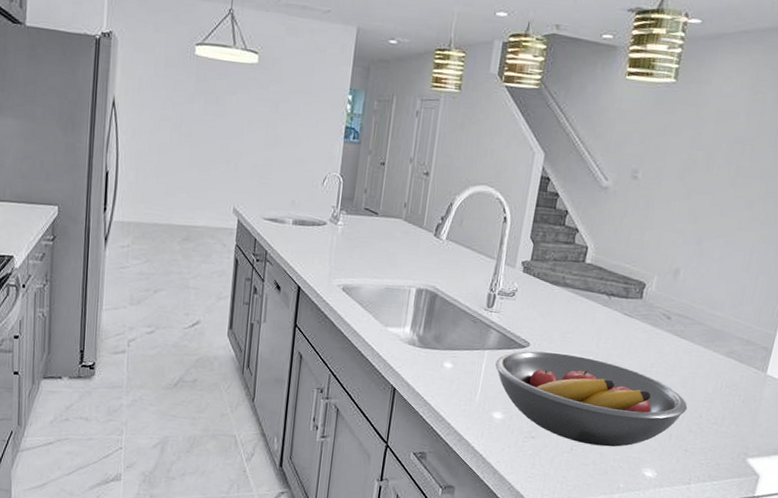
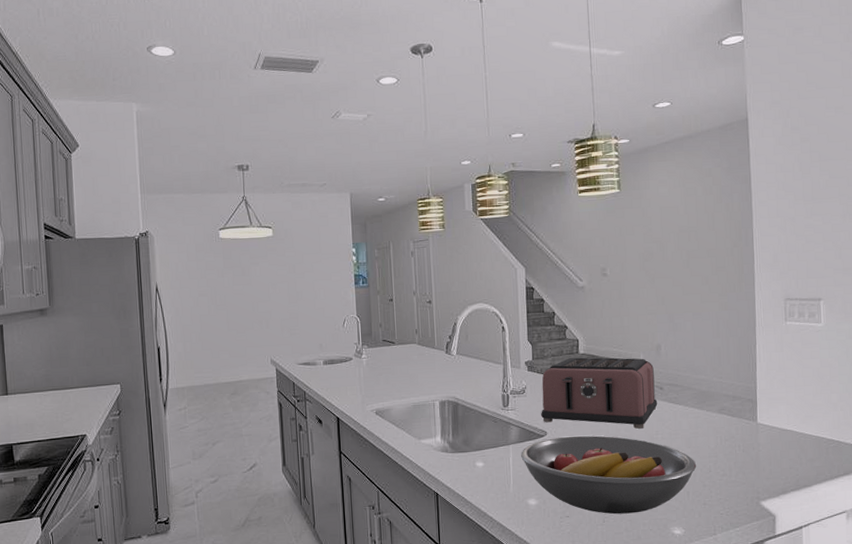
toaster: none [527,266,666,358] -> present [541,357,658,429]

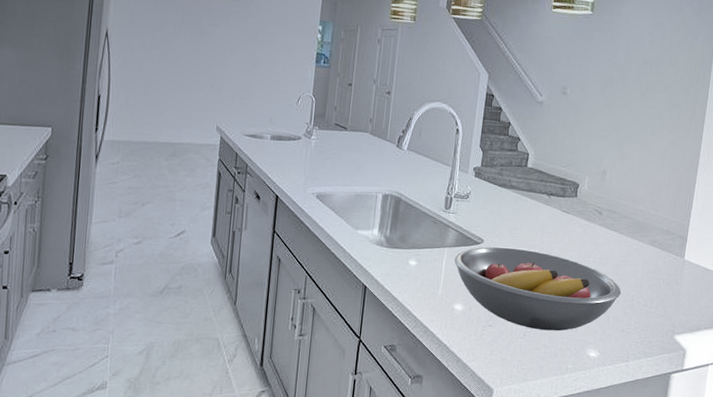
toaster: present [541,357,658,429] -> none [480,170,597,250]

